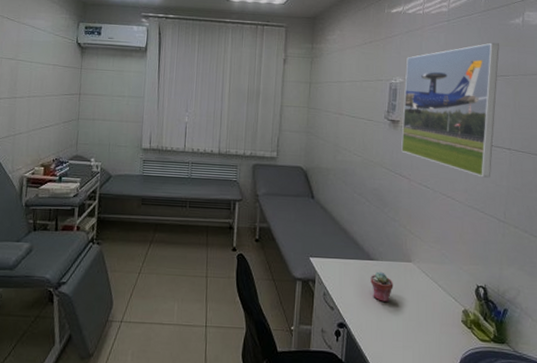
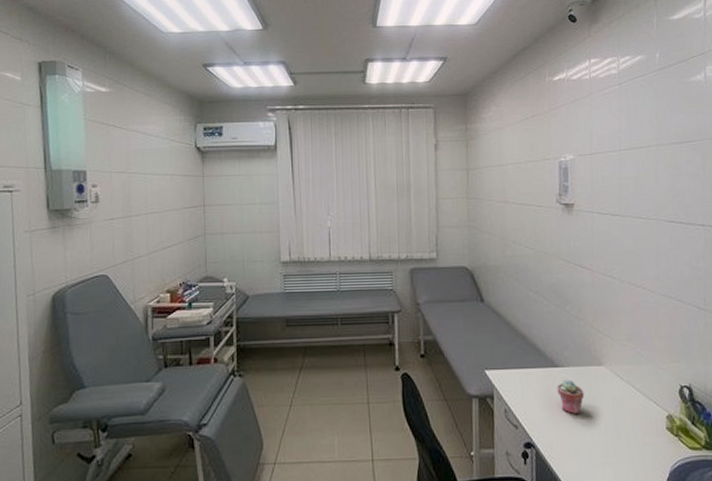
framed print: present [401,42,499,178] -> none [575,104,685,261]

